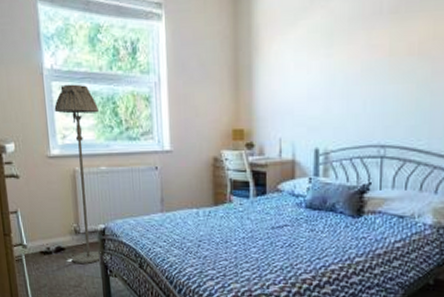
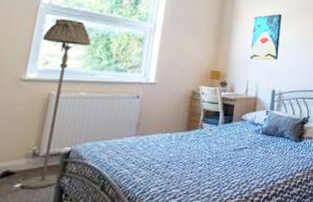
wall art: none [279,33,320,109] -> present [249,13,282,60]

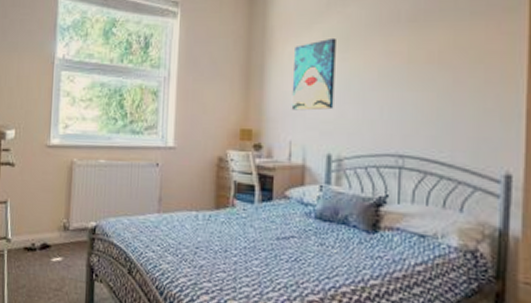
floor lamp: present [20,18,92,190] -> none [56,74,106,265]

